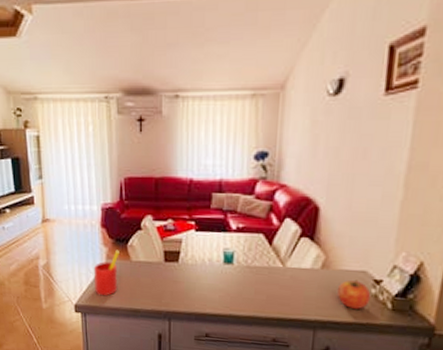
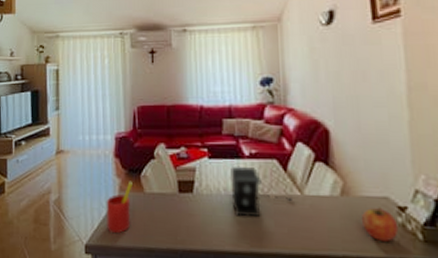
coffee maker: none [215,239,274,286] -> present [230,166,292,218]

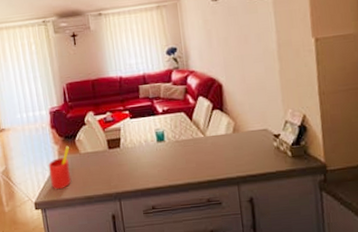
coffee maker: present [230,166,292,218] -> none [148,121,198,161]
fruit: present [361,207,399,242] -> none [248,137,275,162]

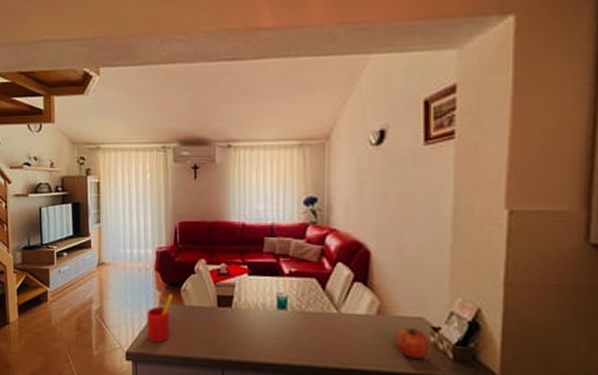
fruit: none [248,137,275,162] -> present [394,327,430,359]

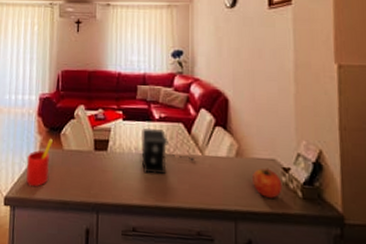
coffee maker: none [269,283,329,333] -> present [141,128,194,175]

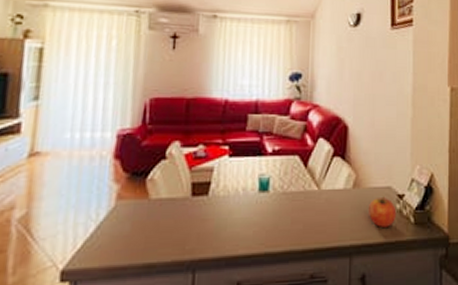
straw: present [26,138,53,187] -> none [95,186,135,252]
coffee maker: present [141,128,194,175] -> none [250,163,310,217]

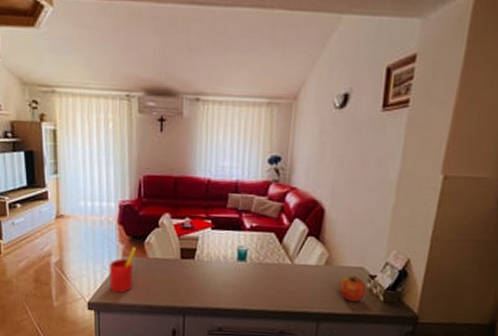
straw: none [95,186,135,252] -> present [109,246,136,293]

